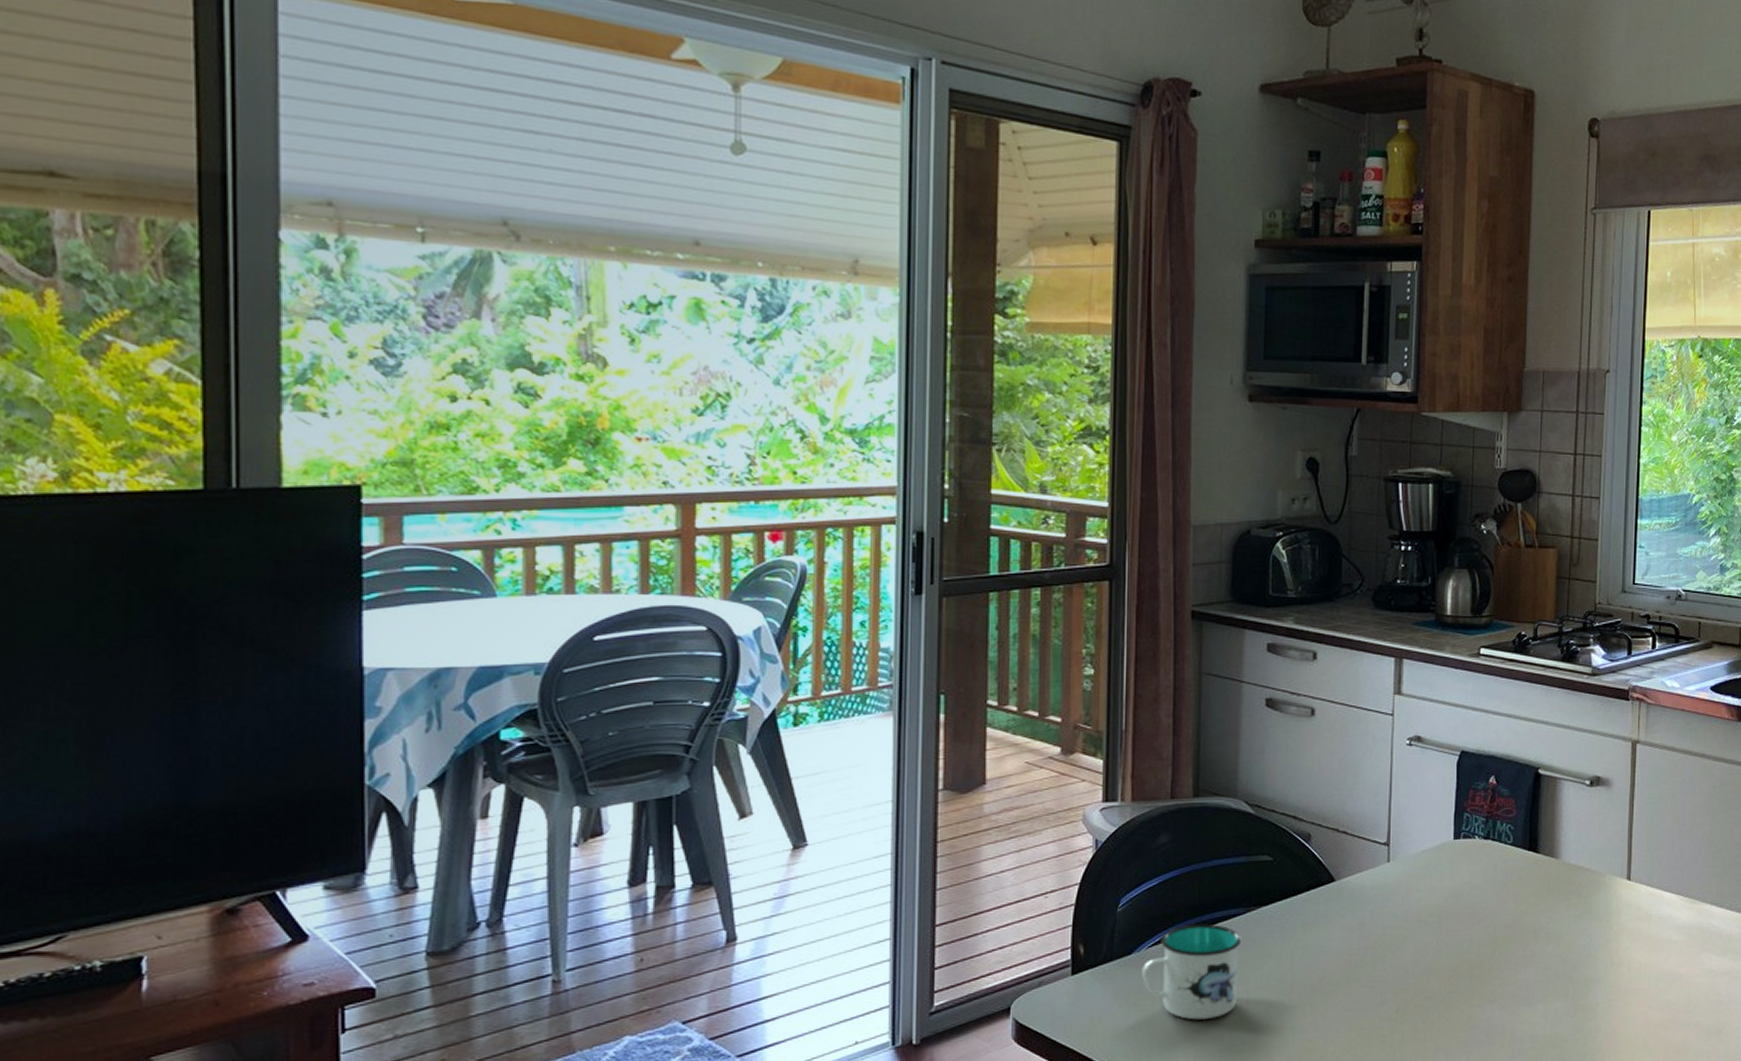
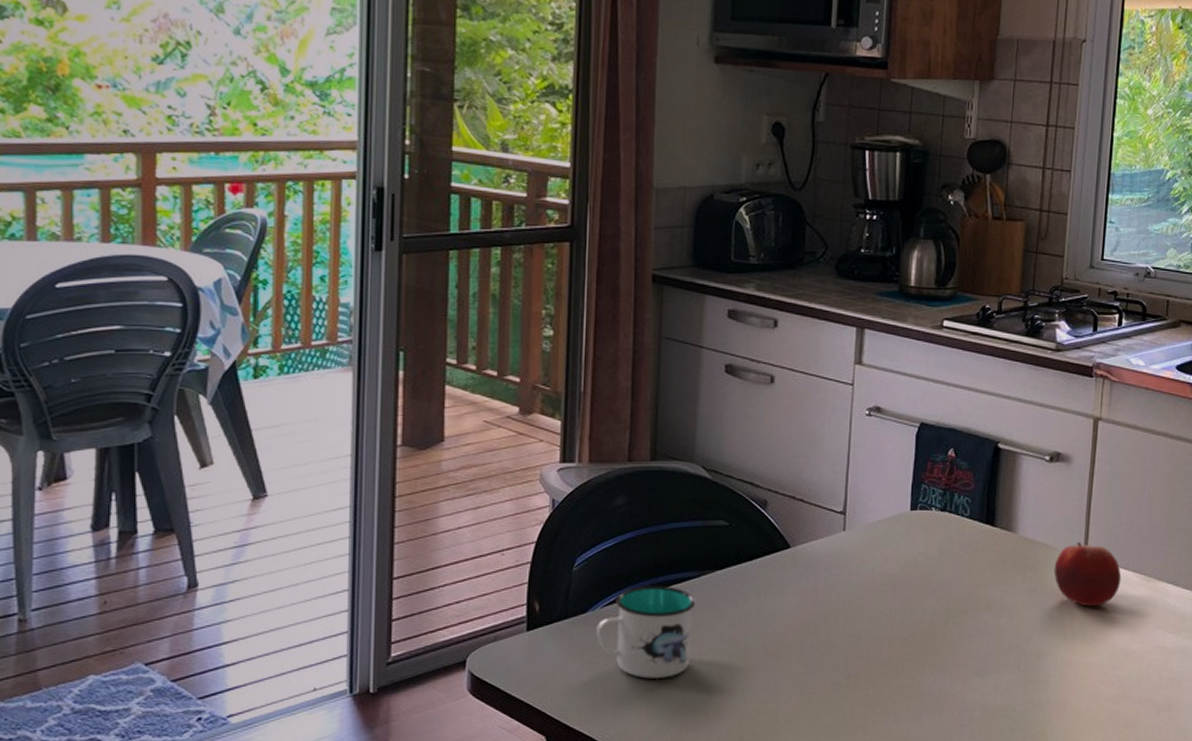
fruit: none [1598,866,1666,932] -> present [1054,542,1122,607]

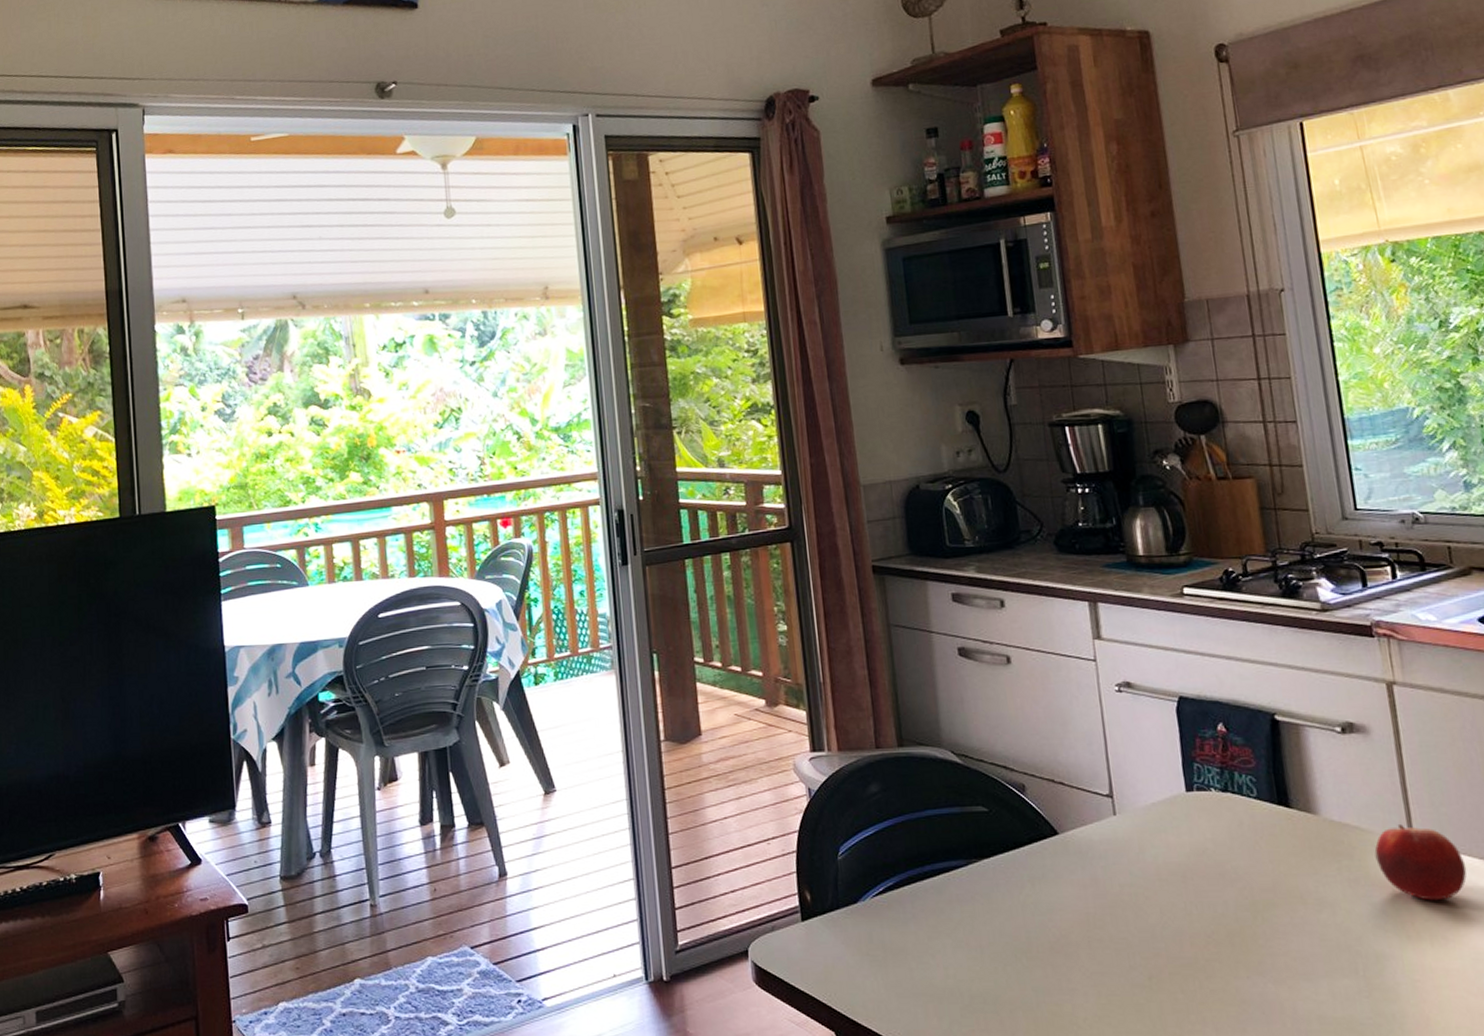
mug: present [596,585,696,679] -> none [869,874,971,974]

